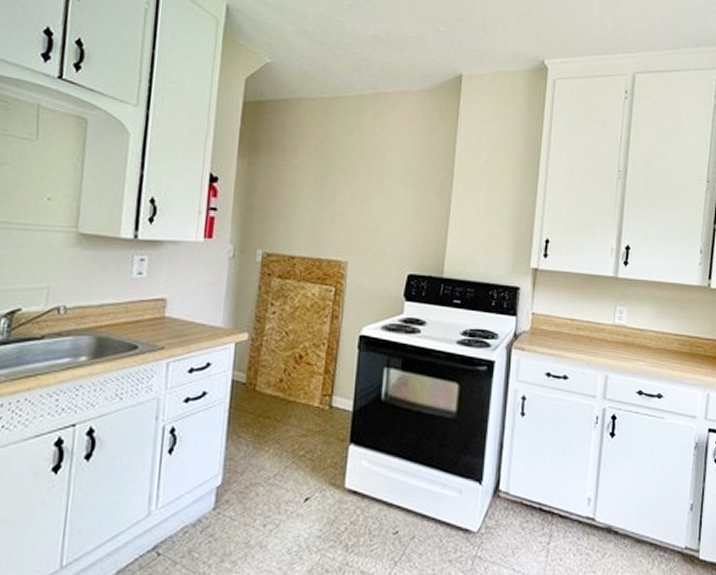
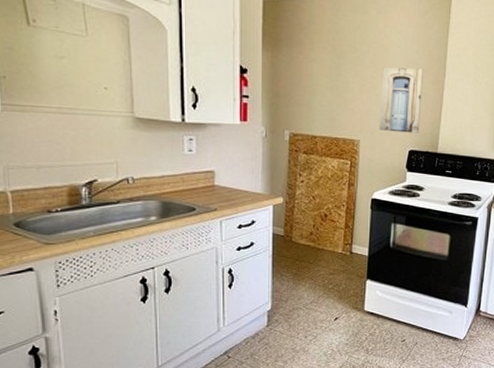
wall art: none [371,175,428,254] -> present [379,67,424,133]

